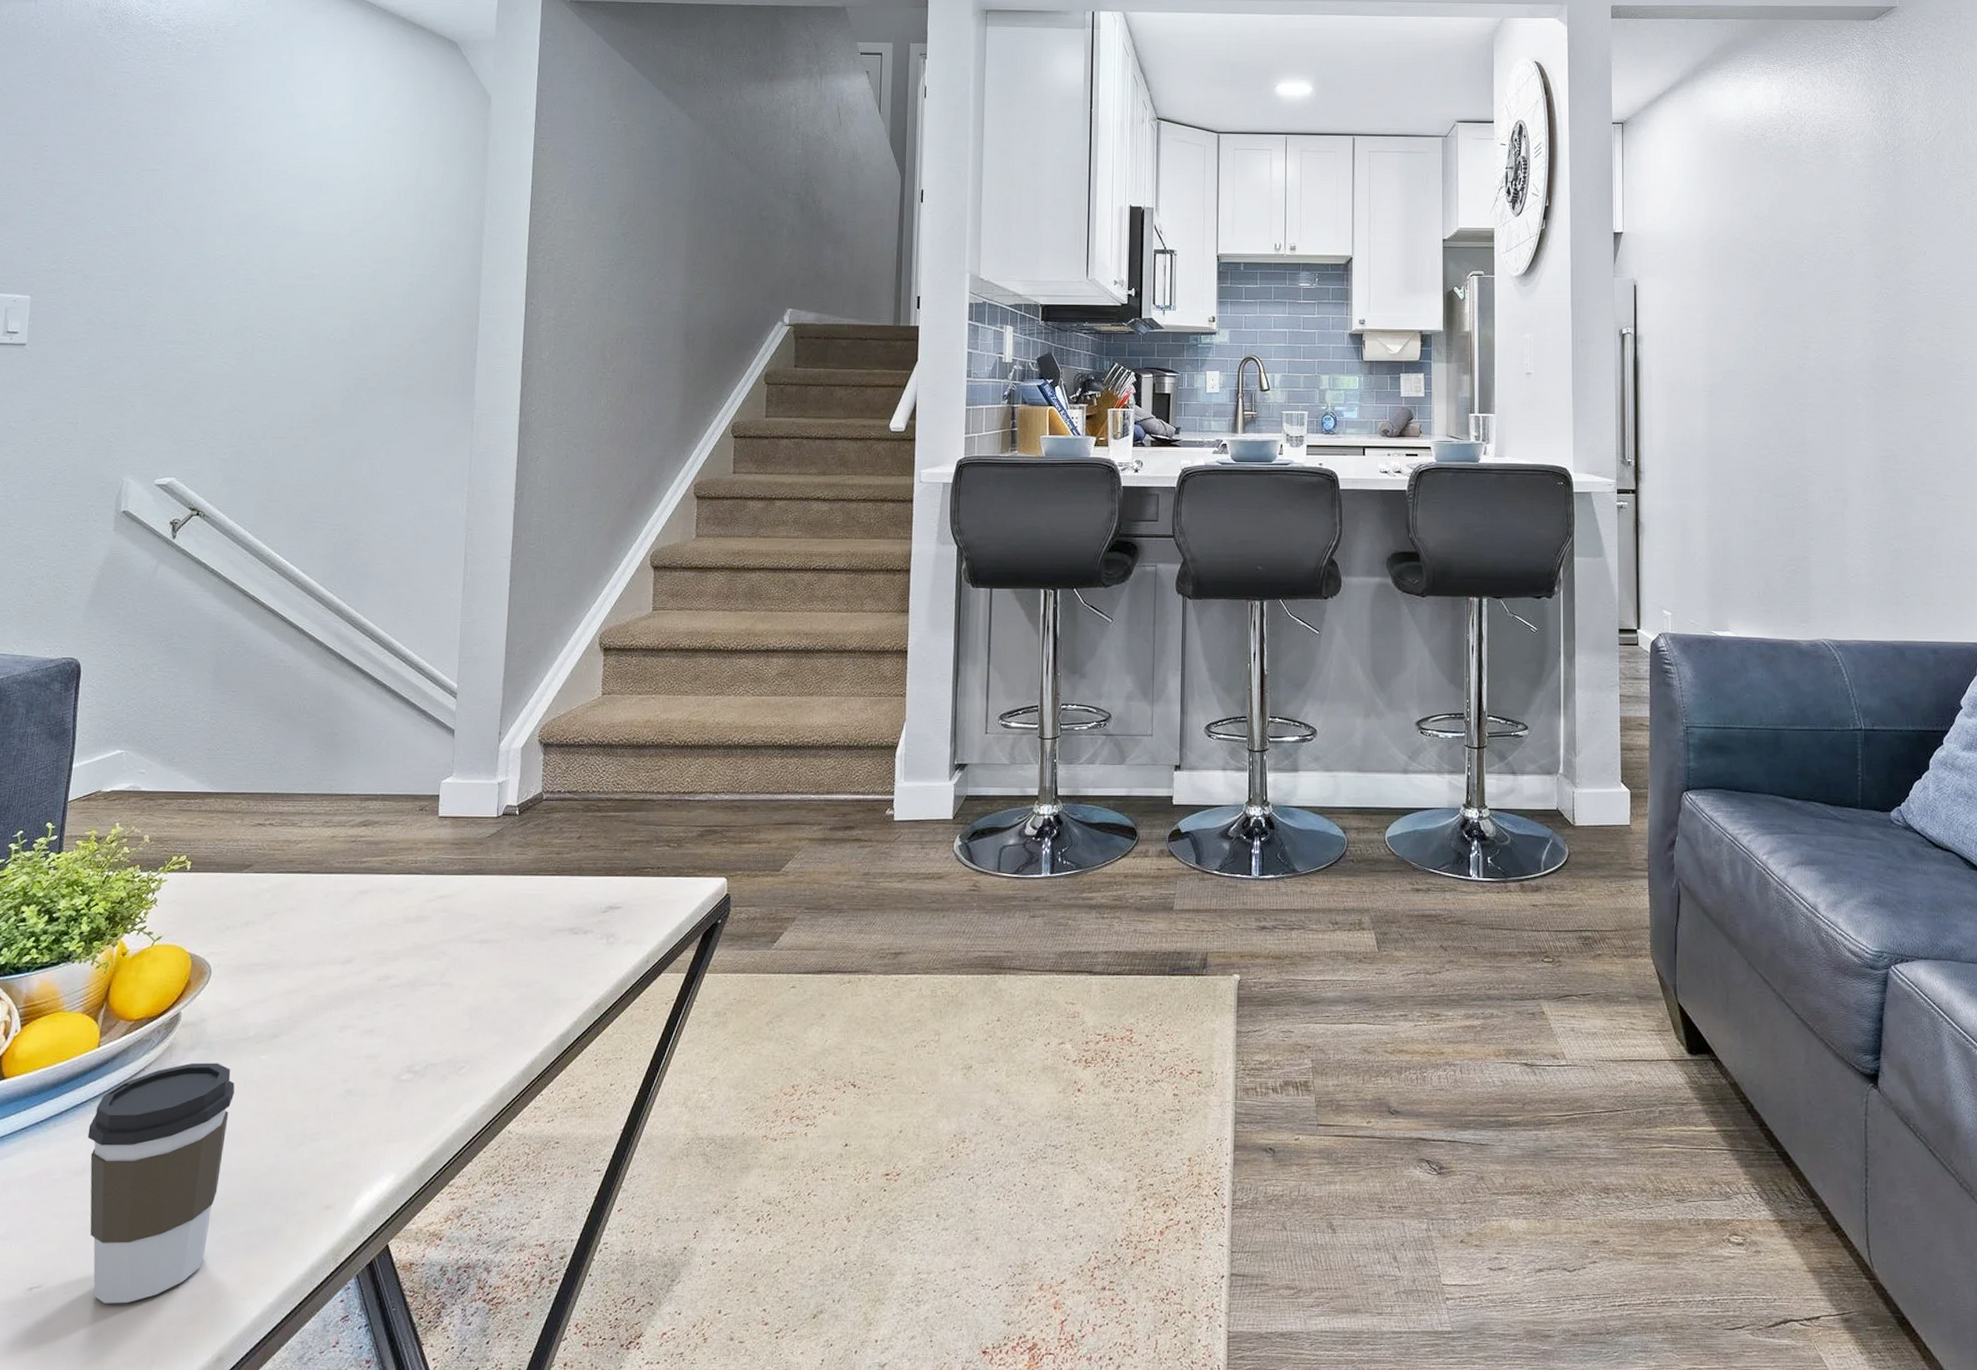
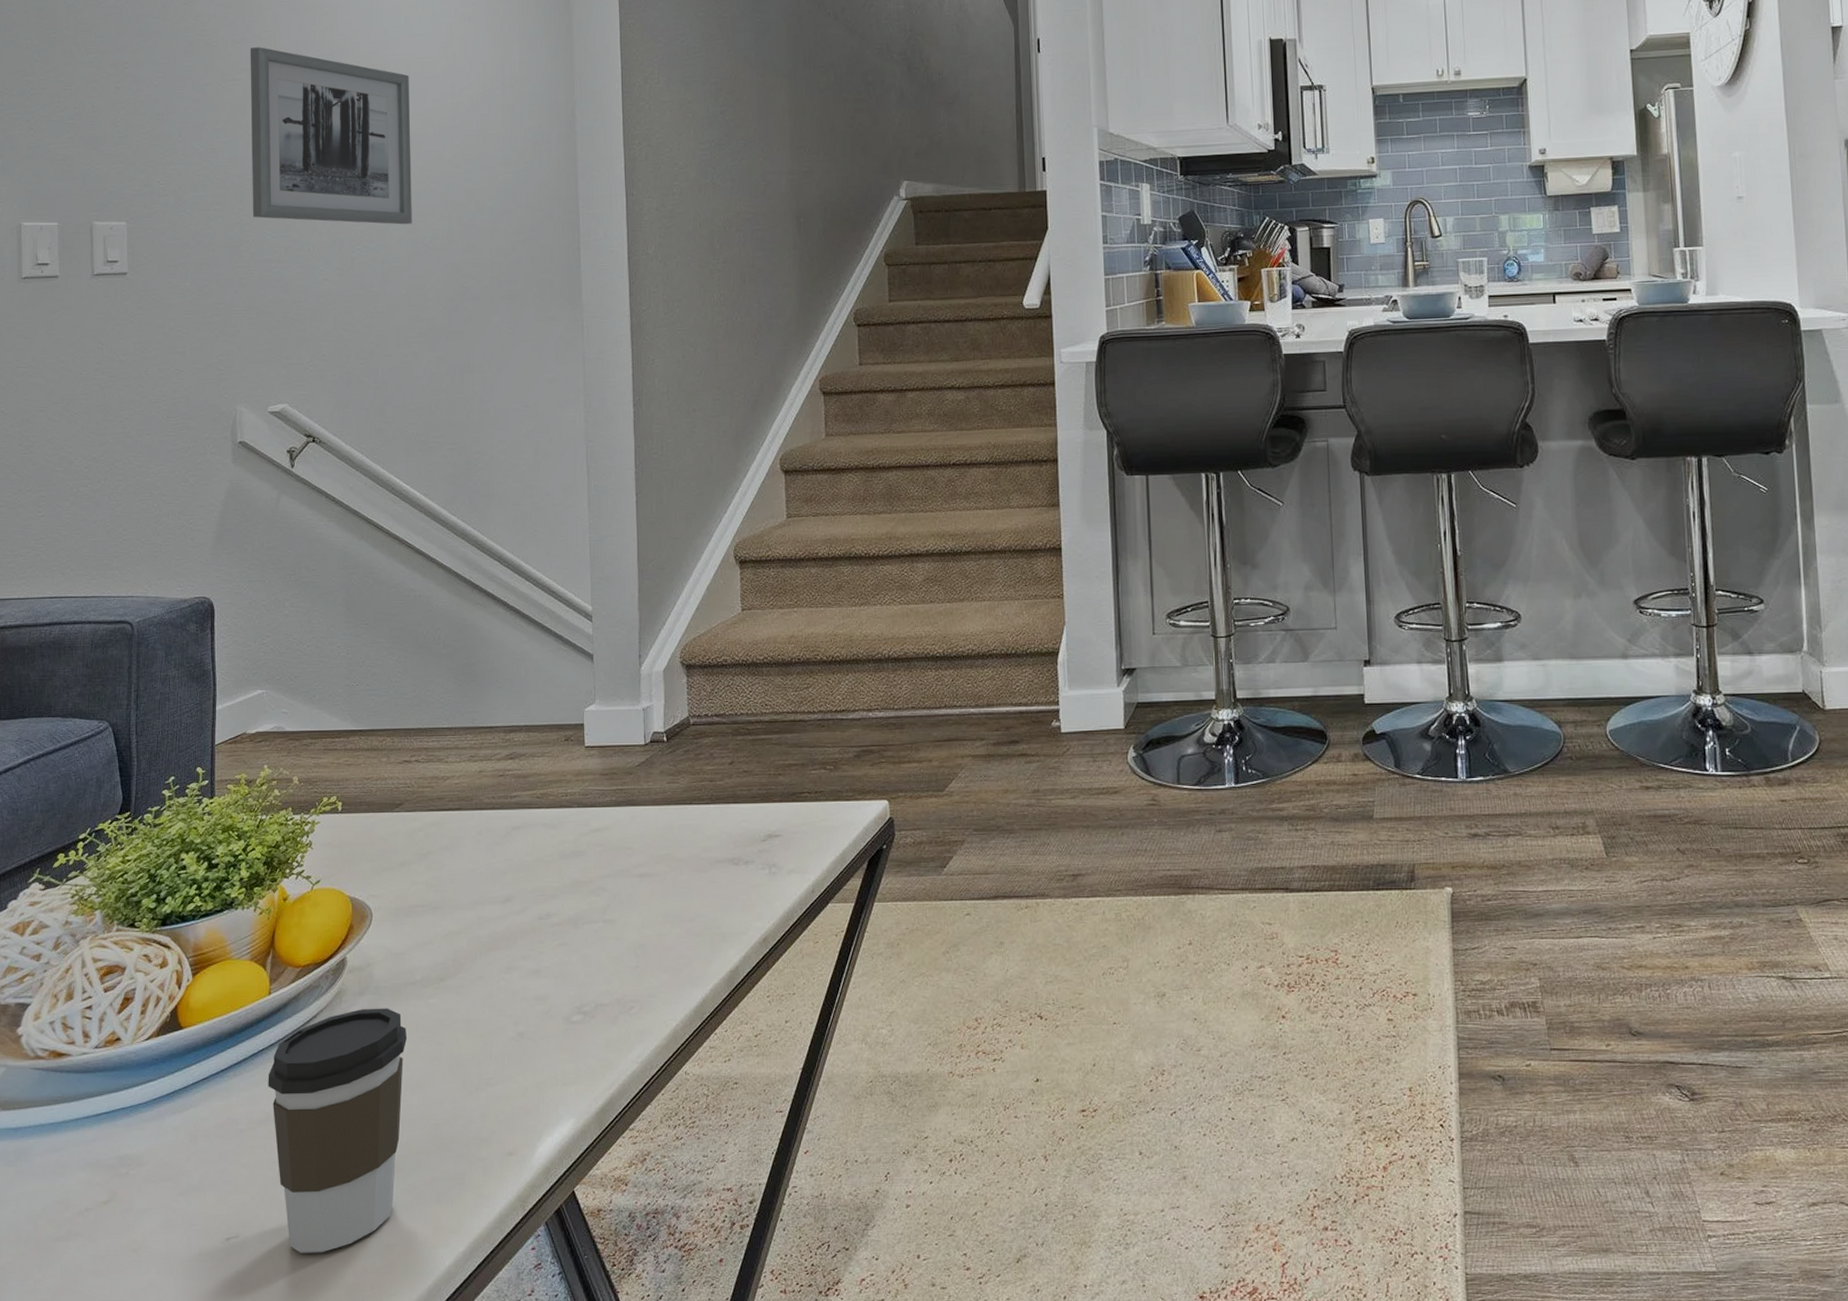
wall art: none [158,141,326,317] -> present [250,47,412,225]

